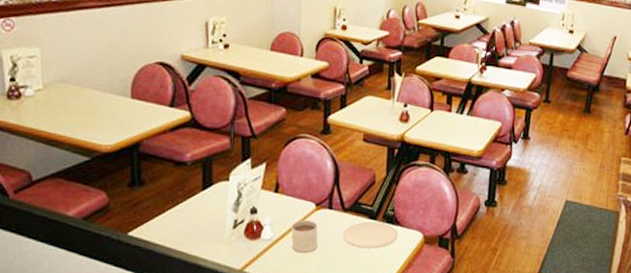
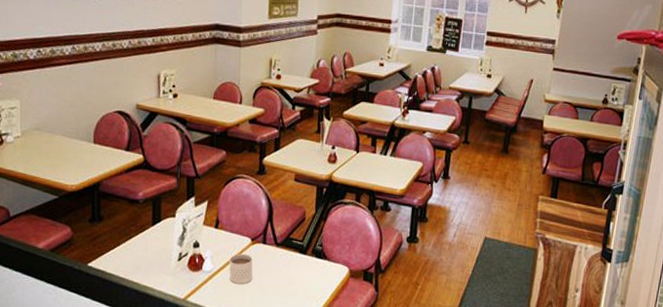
plate: present [343,222,399,249] -> none [275,256,326,281]

